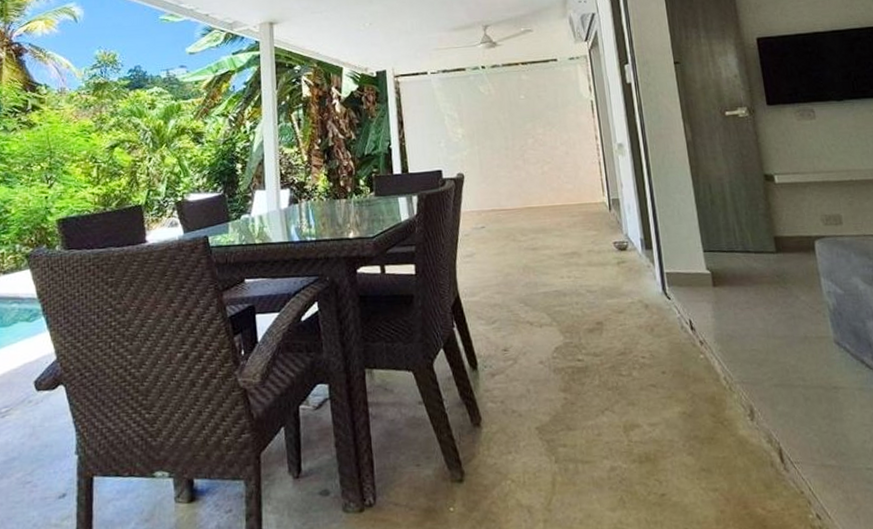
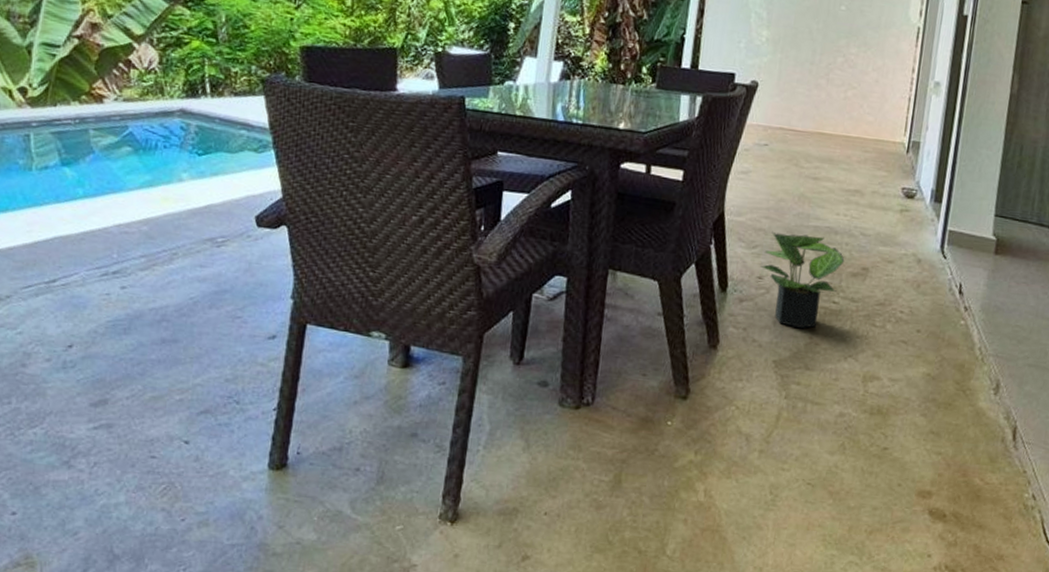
potted plant: none [503,301,579,392] -> present [760,231,845,329]

